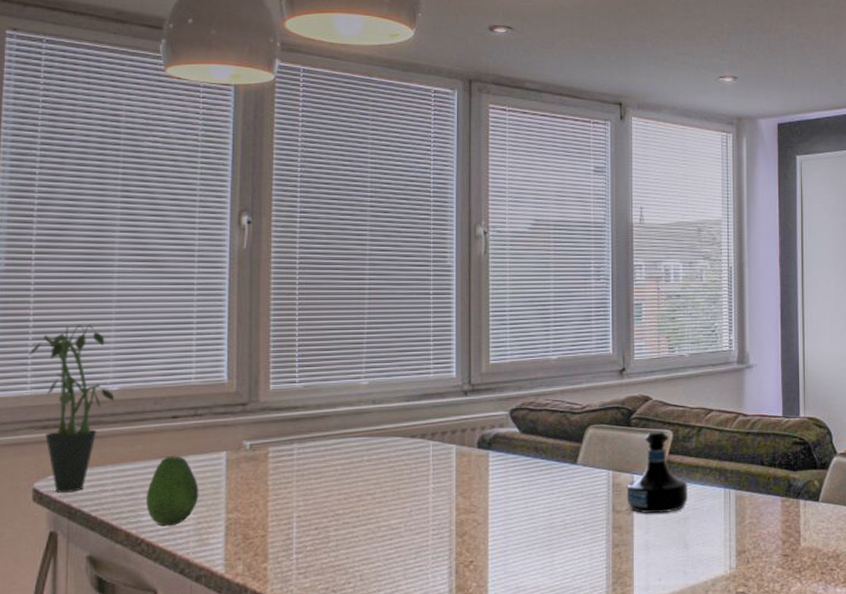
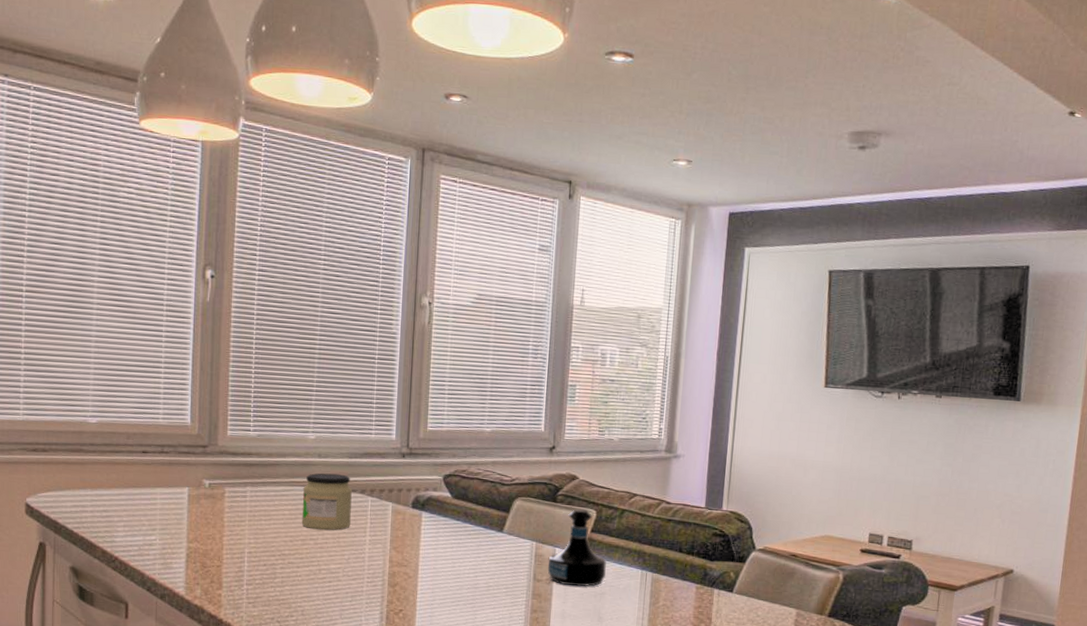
potted plant: present [29,325,115,493] -> none [21,360,94,510]
fruit: present [145,455,199,526] -> none [119,486,165,549]
jar: none [356,420,411,483] -> present [301,473,352,531]

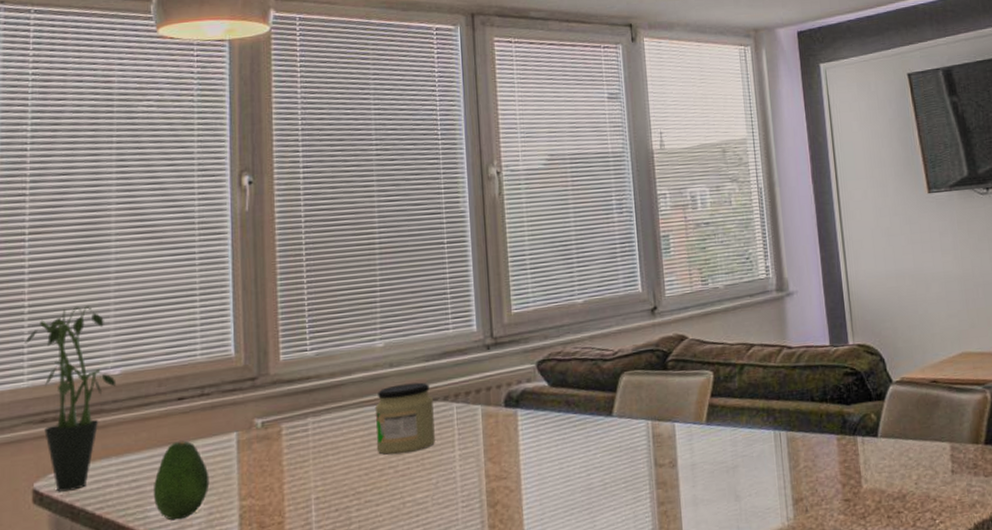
potted plant: none [21,360,94,510] -> present [25,305,117,492]
fruit: none [119,486,165,549] -> present [153,440,210,520]
tequila bottle: present [548,509,606,587] -> none [669,372,735,465]

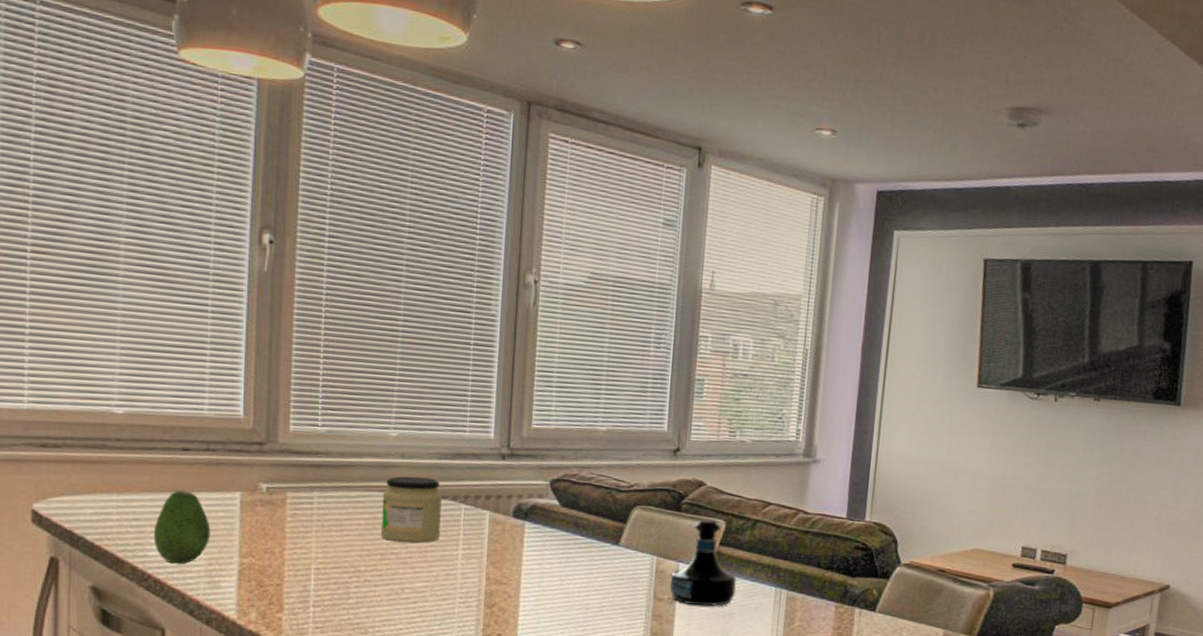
potted plant: present [25,305,117,492] -> none [25,336,120,518]
tequila bottle: none [669,372,735,465] -> present [670,519,736,606]

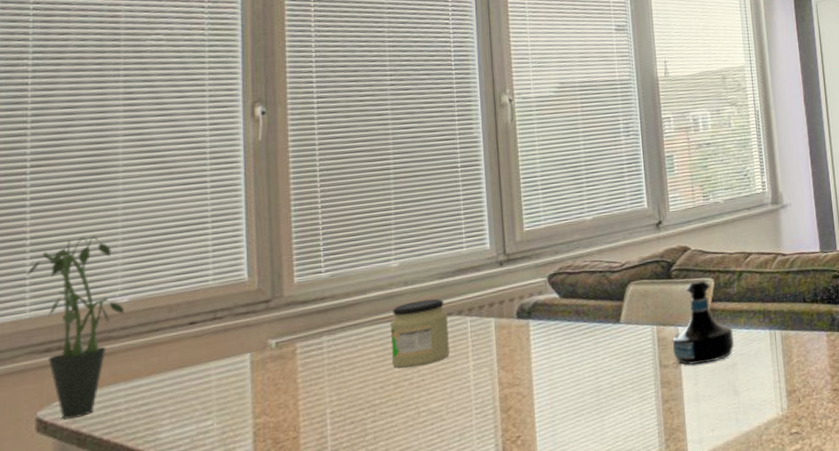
potted plant: none [25,336,120,518] -> present [27,236,125,420]
fruit: present [153,490,211,564] -> none [163,363,223,441]

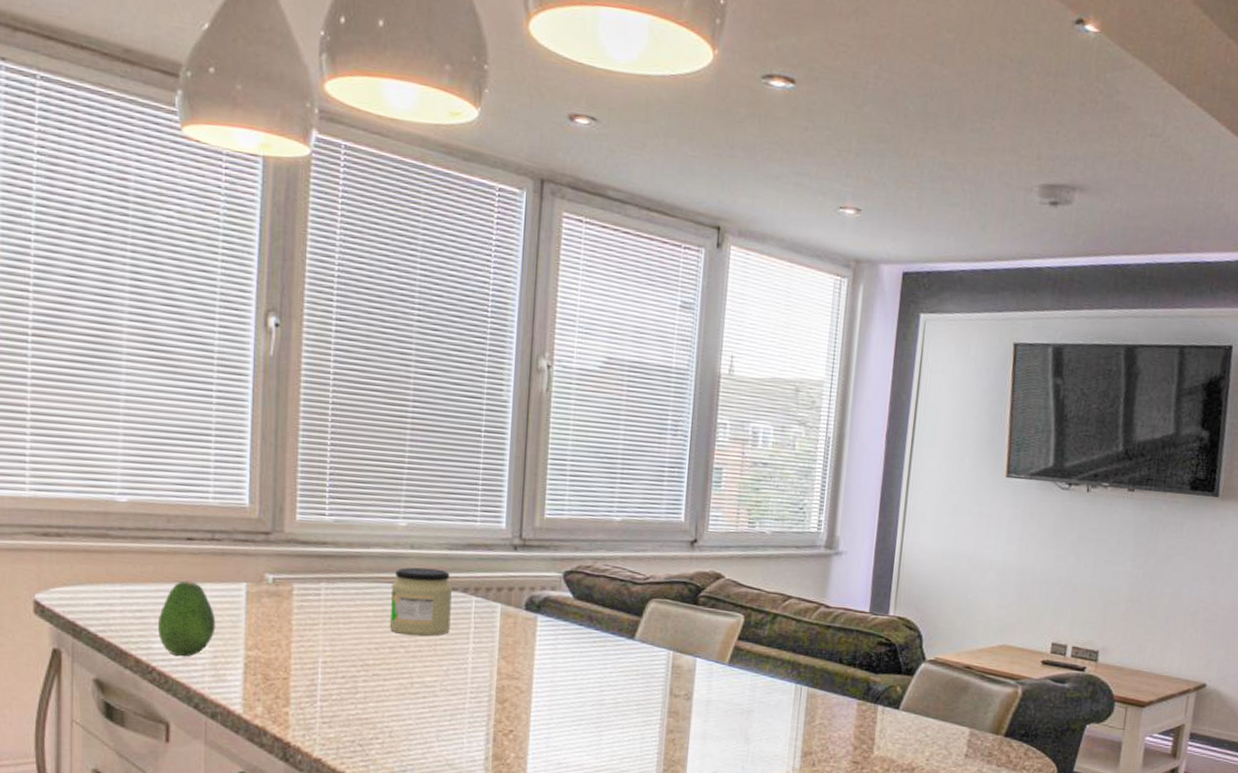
potted plant: present [27,236,125,420] -> none [27,422,123,609]
fruit: none [163,363,223,441] -> present [157,580,216,657]
tequila bottle: present [673,280,734,365] -> none [687,613,755,703]

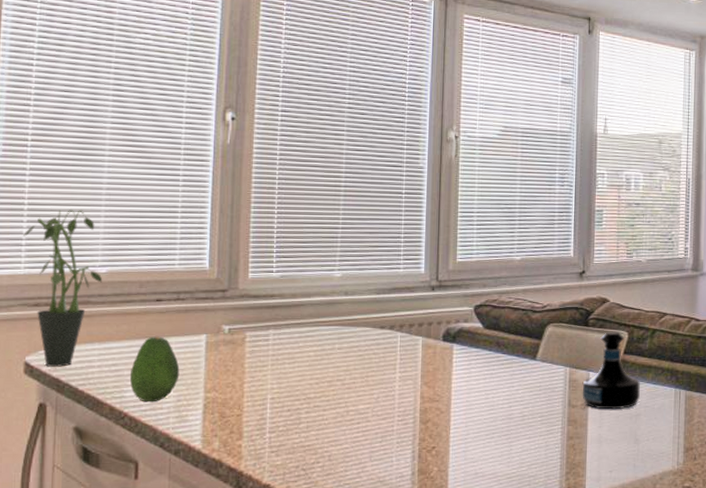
potted plant: none [27,422,123,609] -> present [23,209,103,367]
jar: present [389,567,452,637] -> none [327,311,380,370]
tequila bottle: none [687,613,755,703] -> present [583,332,640,410]

